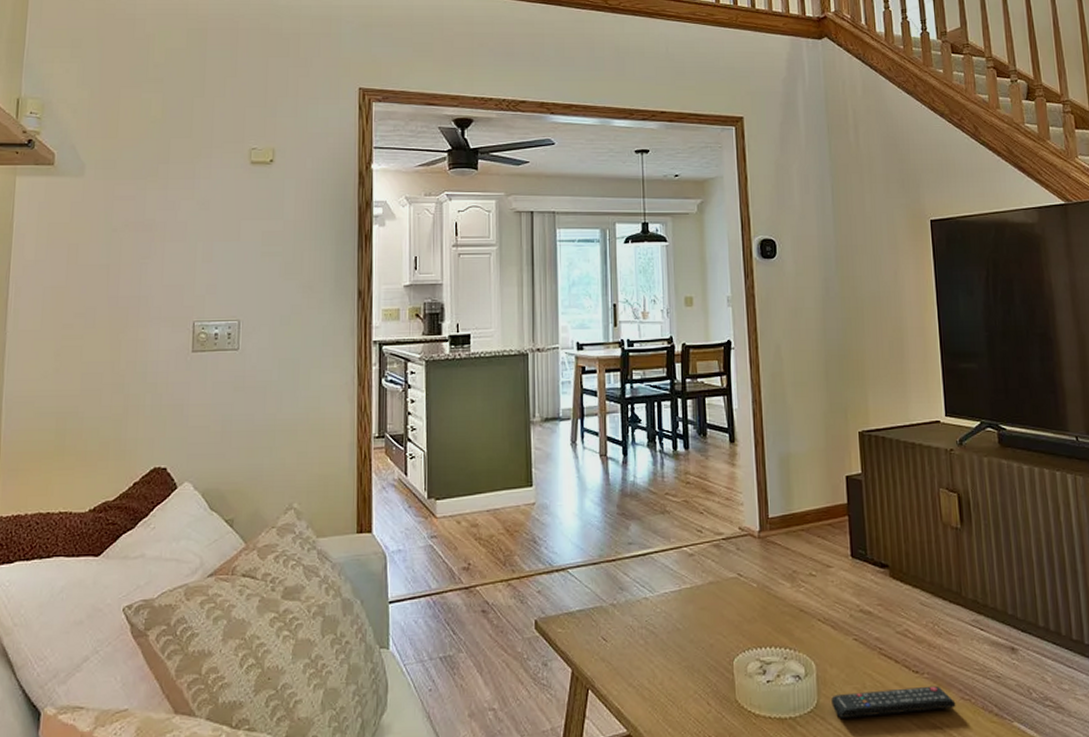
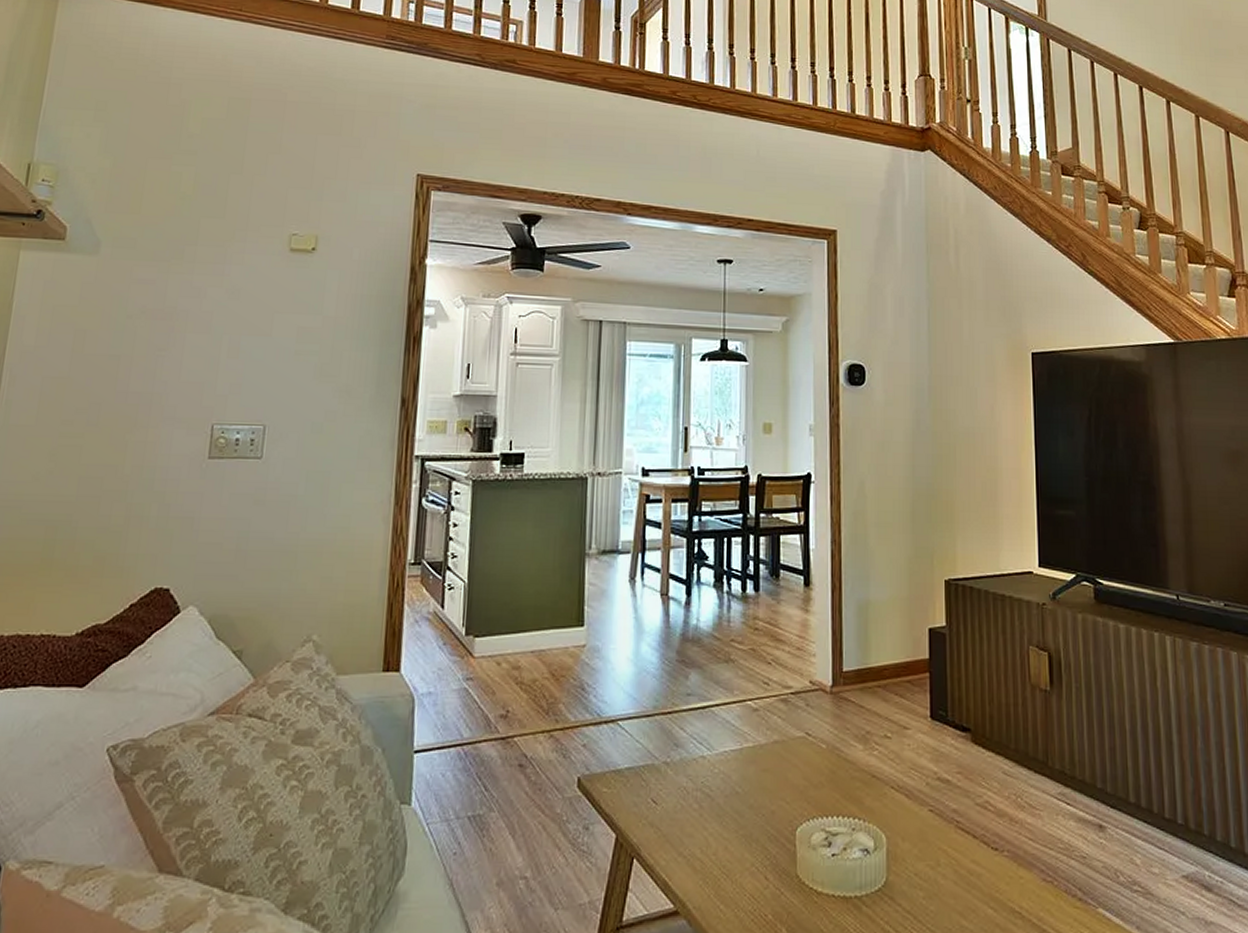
remote control: present [831,685,956,718] -> none [902,865,1037,898]

